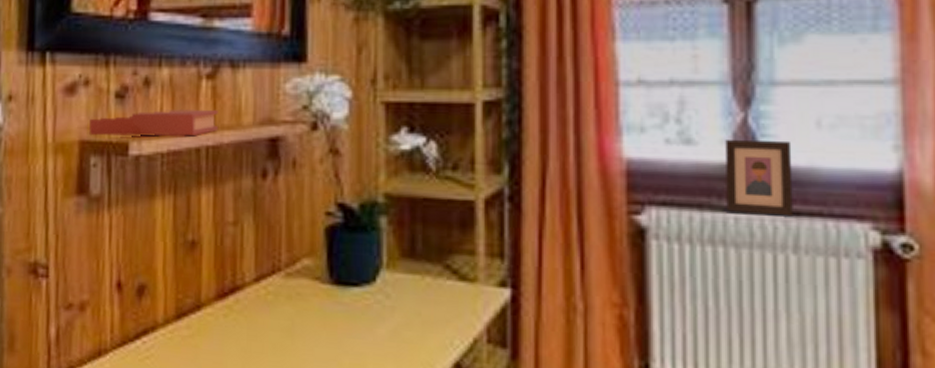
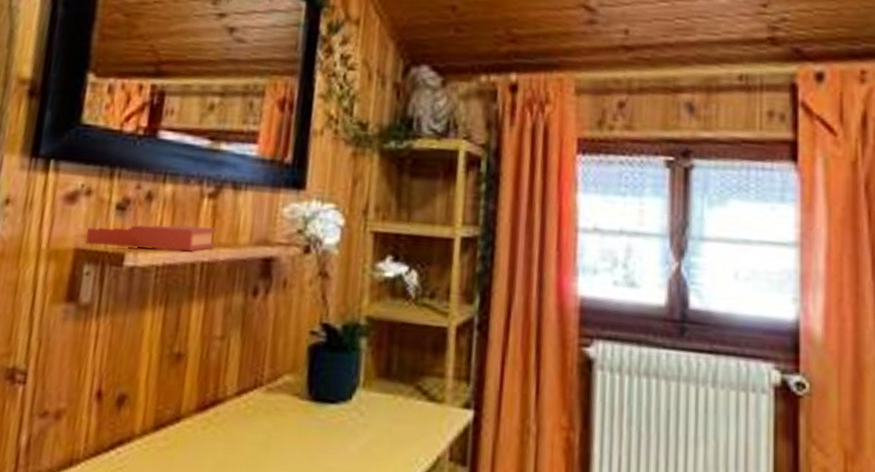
picture frame: present [725,139,793,217] -> none [660,284,715,355]

